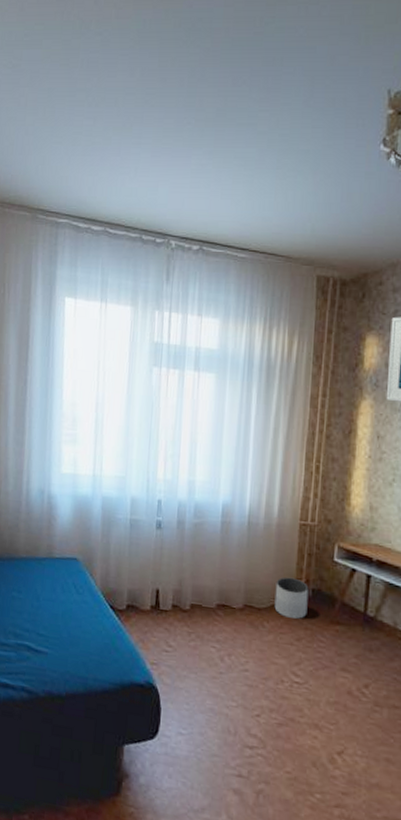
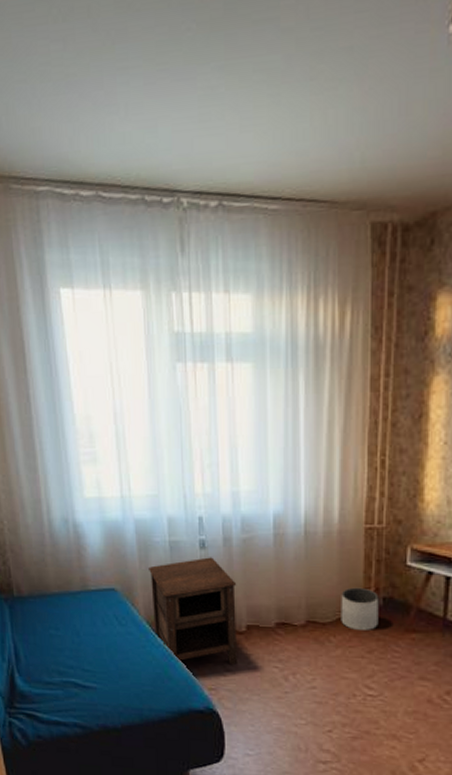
nightstand: none [107,537,186,641] -> present [149,557,237,665]

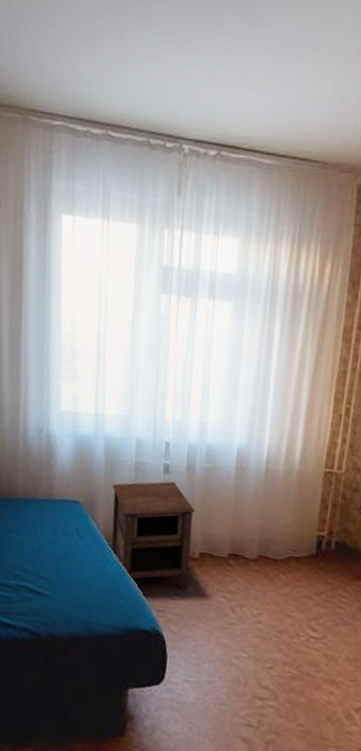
planter: present [341,587,379,630] -> none [292,527,332,573]

